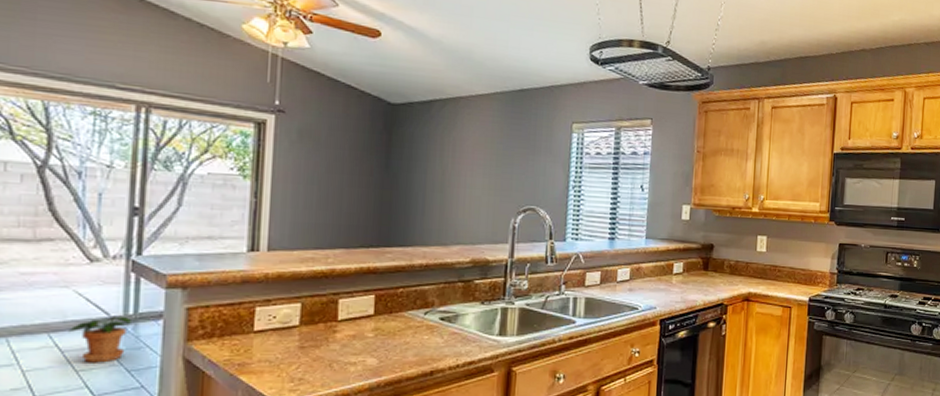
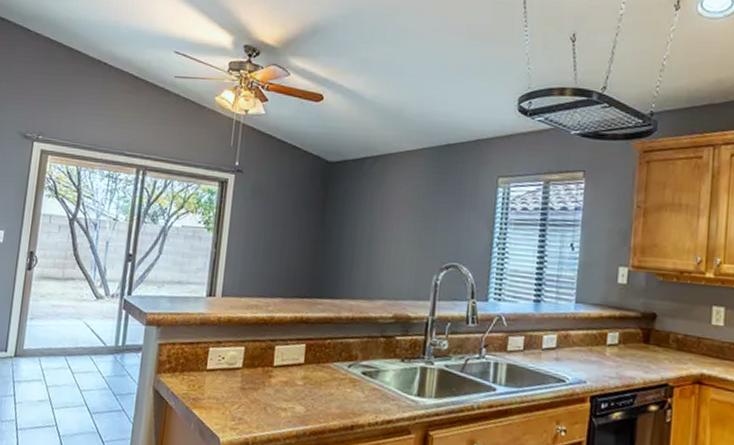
potted plant: present [68,315,131,363] -> none [78,346,120,386]

